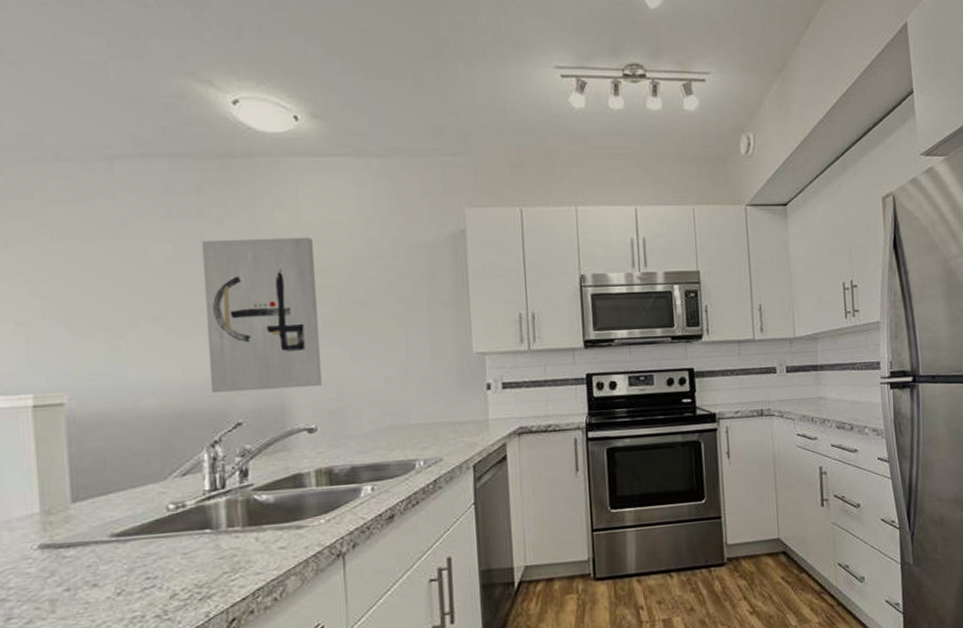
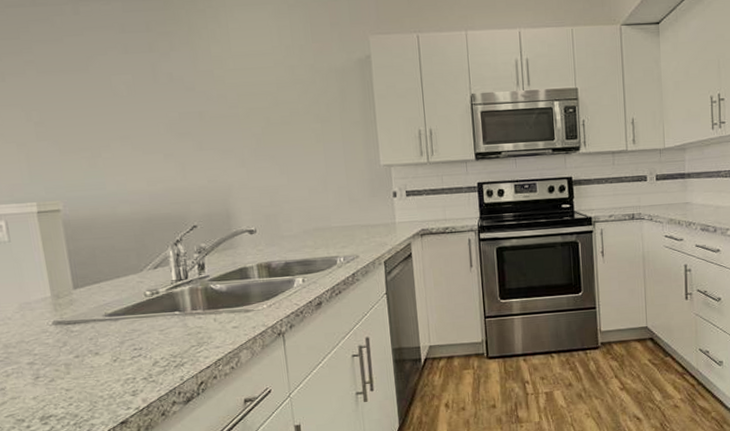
wall art: present [201,237,322,393] -> none [153,66,258,201]

